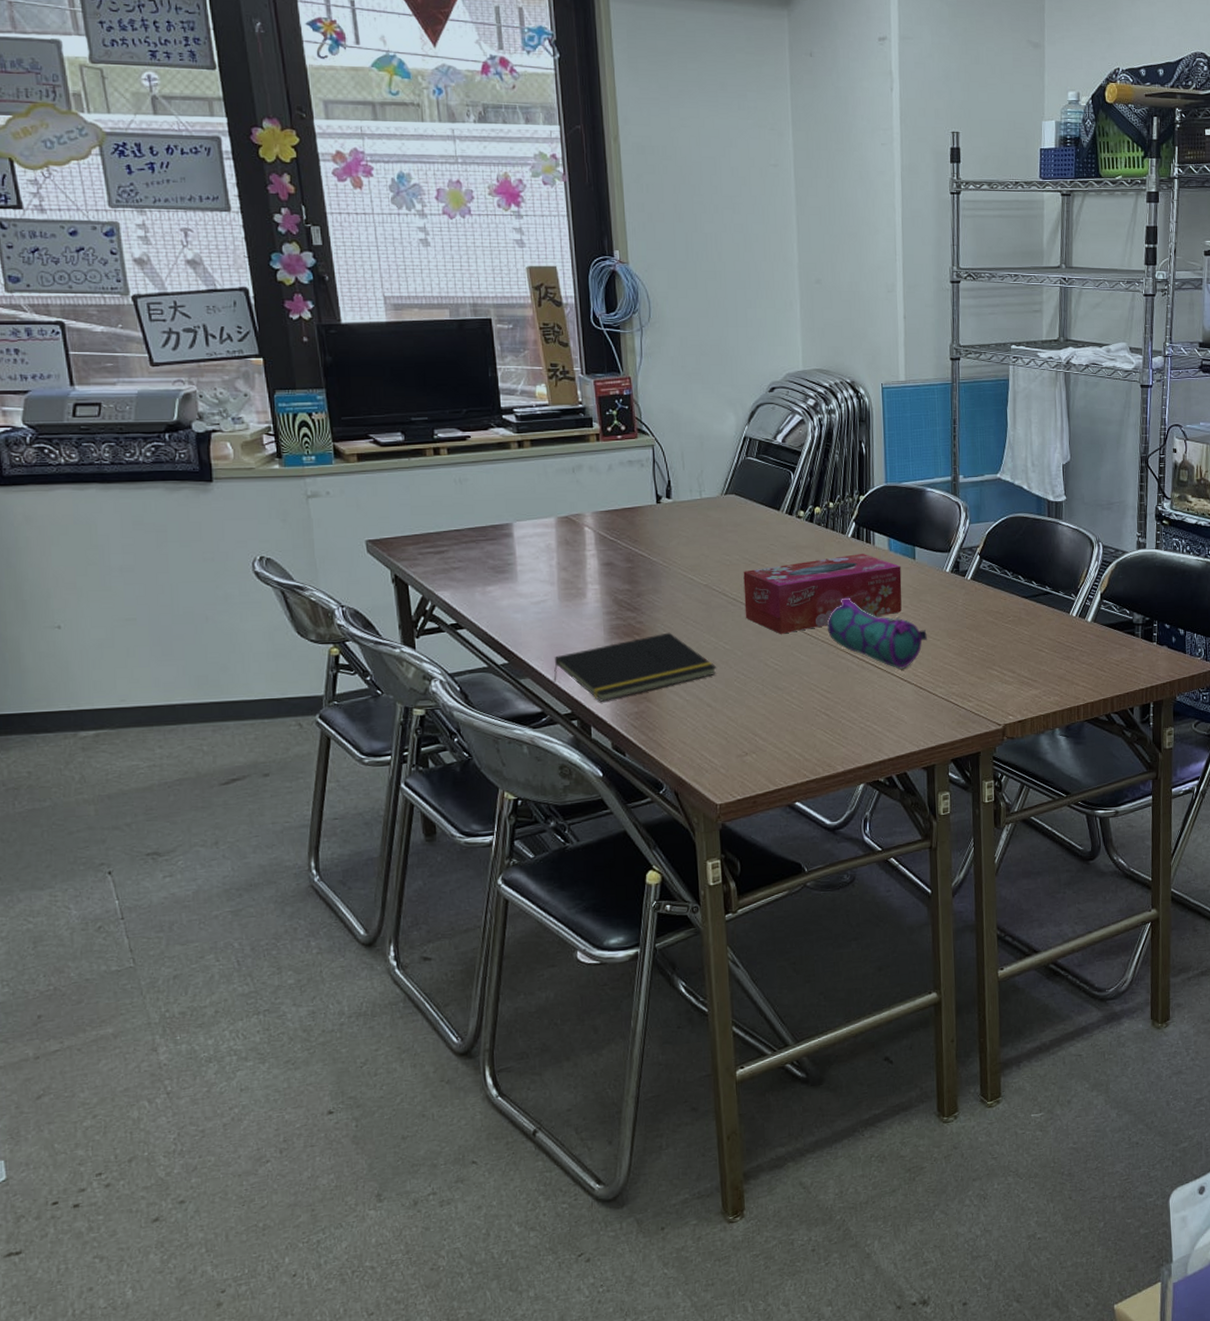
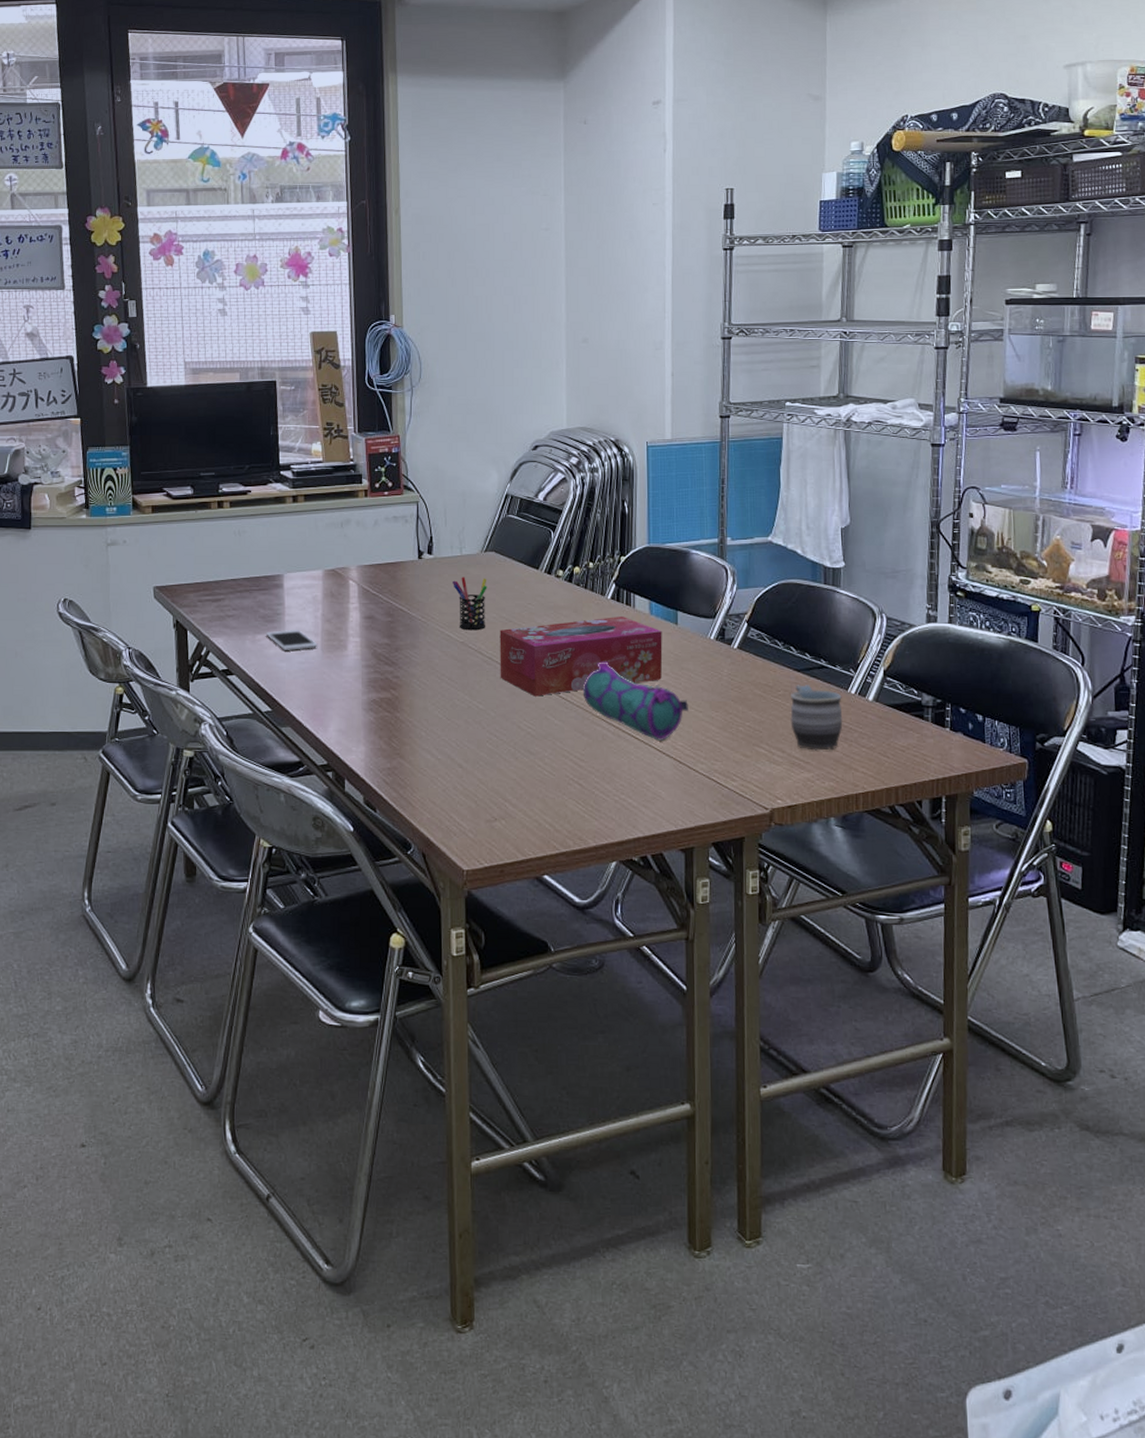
cell phone: none [497,579,555,601] -> present [266,629,318,650]
notepad: present [553,632,717,702] -> none [312,688,470,755]
pen holder: none [693,520,730,573] -> present [453,577,487,631]
mug: none [1019,610,1066,670] -> present [790,685,843,751]

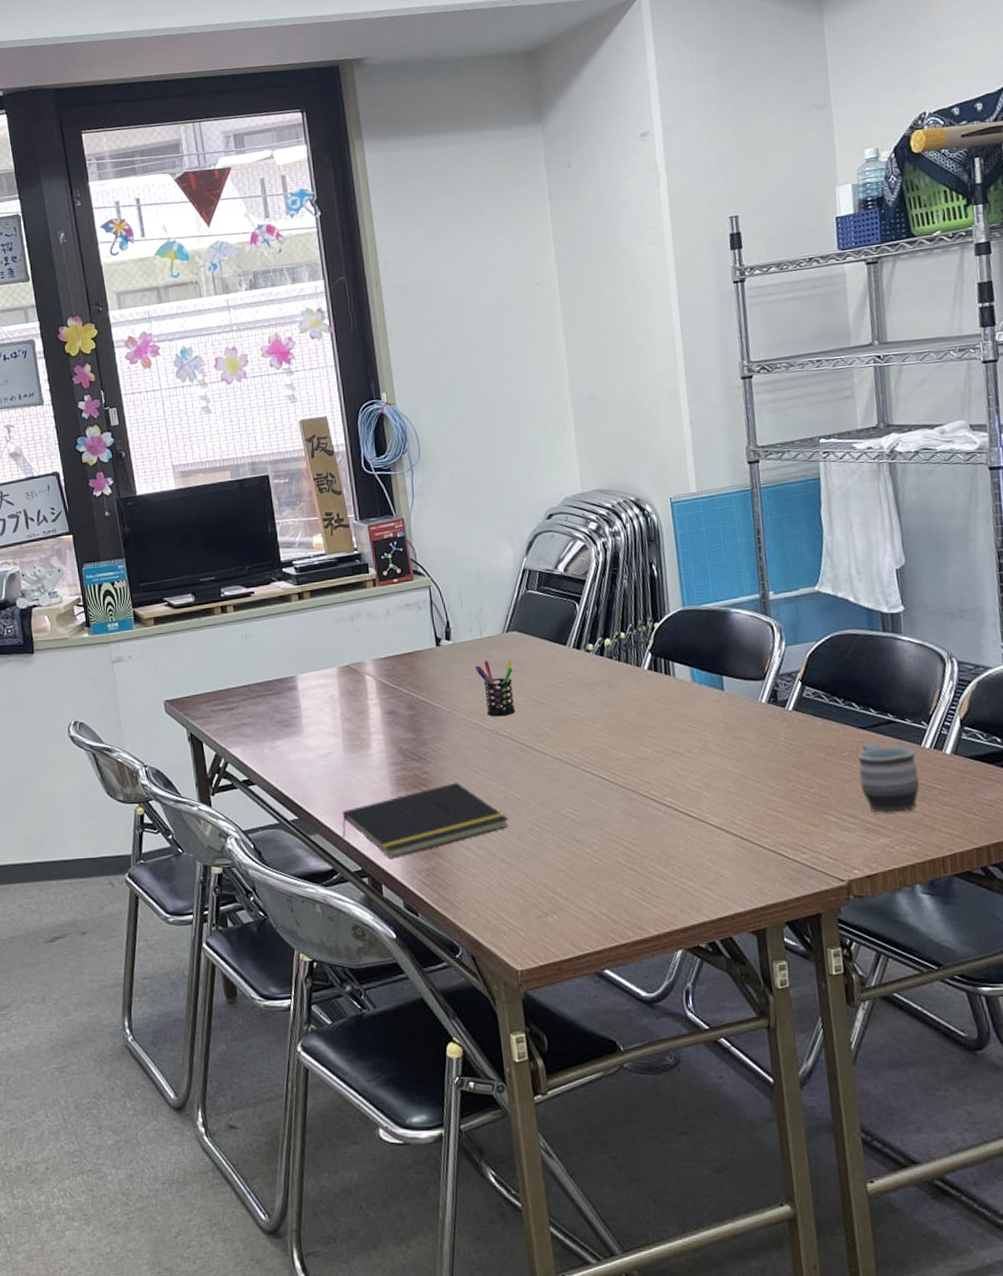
cell phone: present [266,629,318,650] -> none [284,731,340,755]
notepad: none [312,688,470,755] -> present [342,782,509,858]
tissue box: present [500,615,663,697] -> none [531,686,713,781]
pencil case: present [582,661,688,741] -> none [626,737,745,817]

